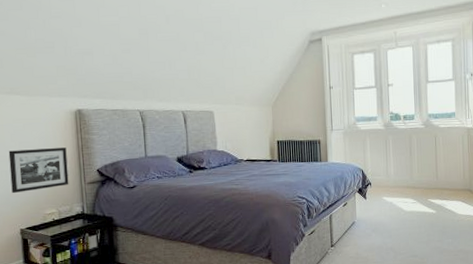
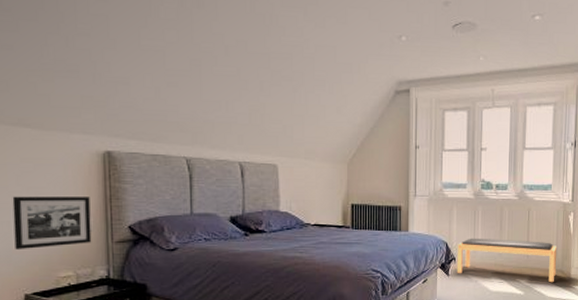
bench: none [372,164,465,201] -> present [456,238,558,283]

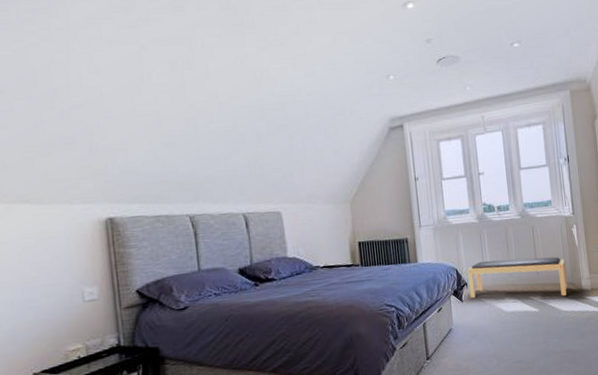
picture frame: present [12,196,92,250] -> none [14,265,100,329]

